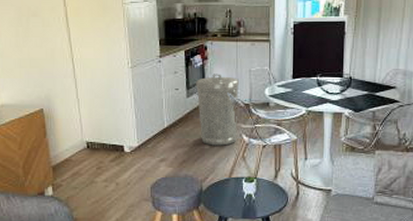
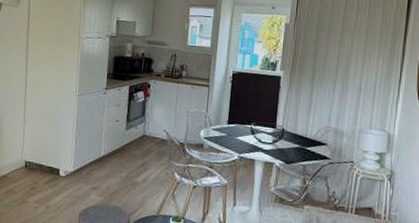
trash can: present [196,74,239,146] -> none [134,110,176,182]

